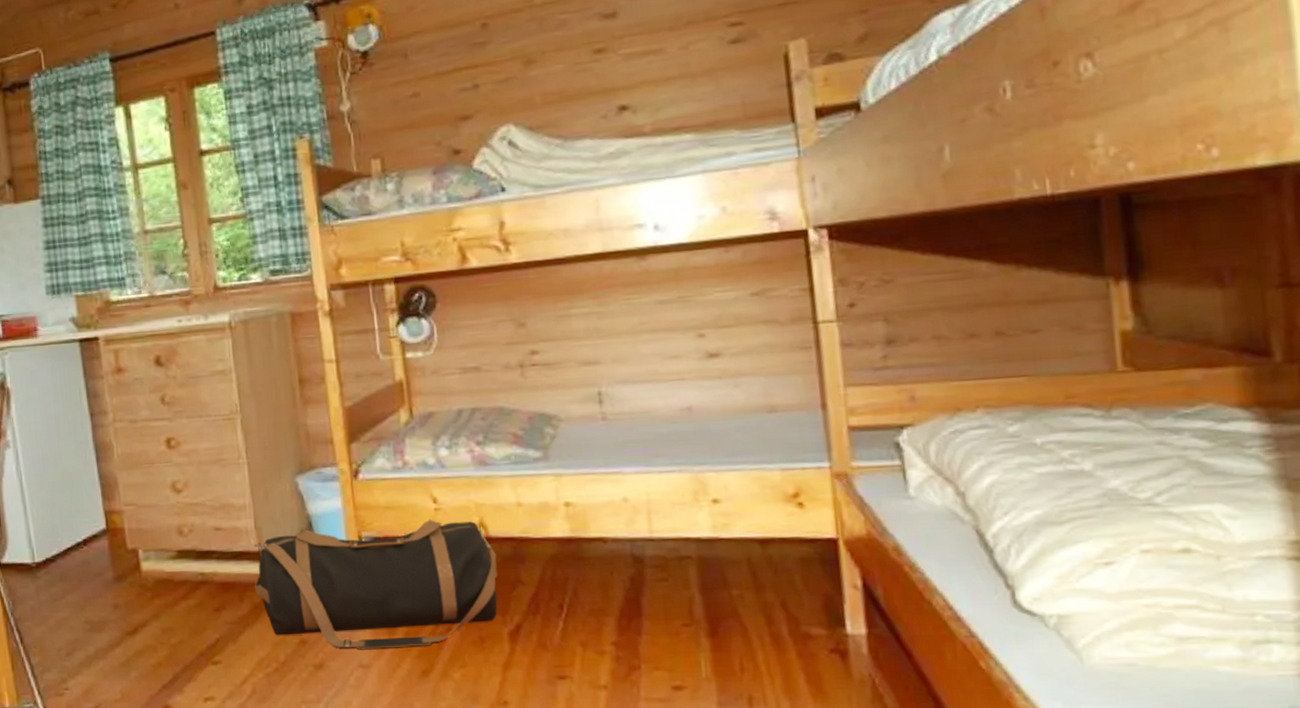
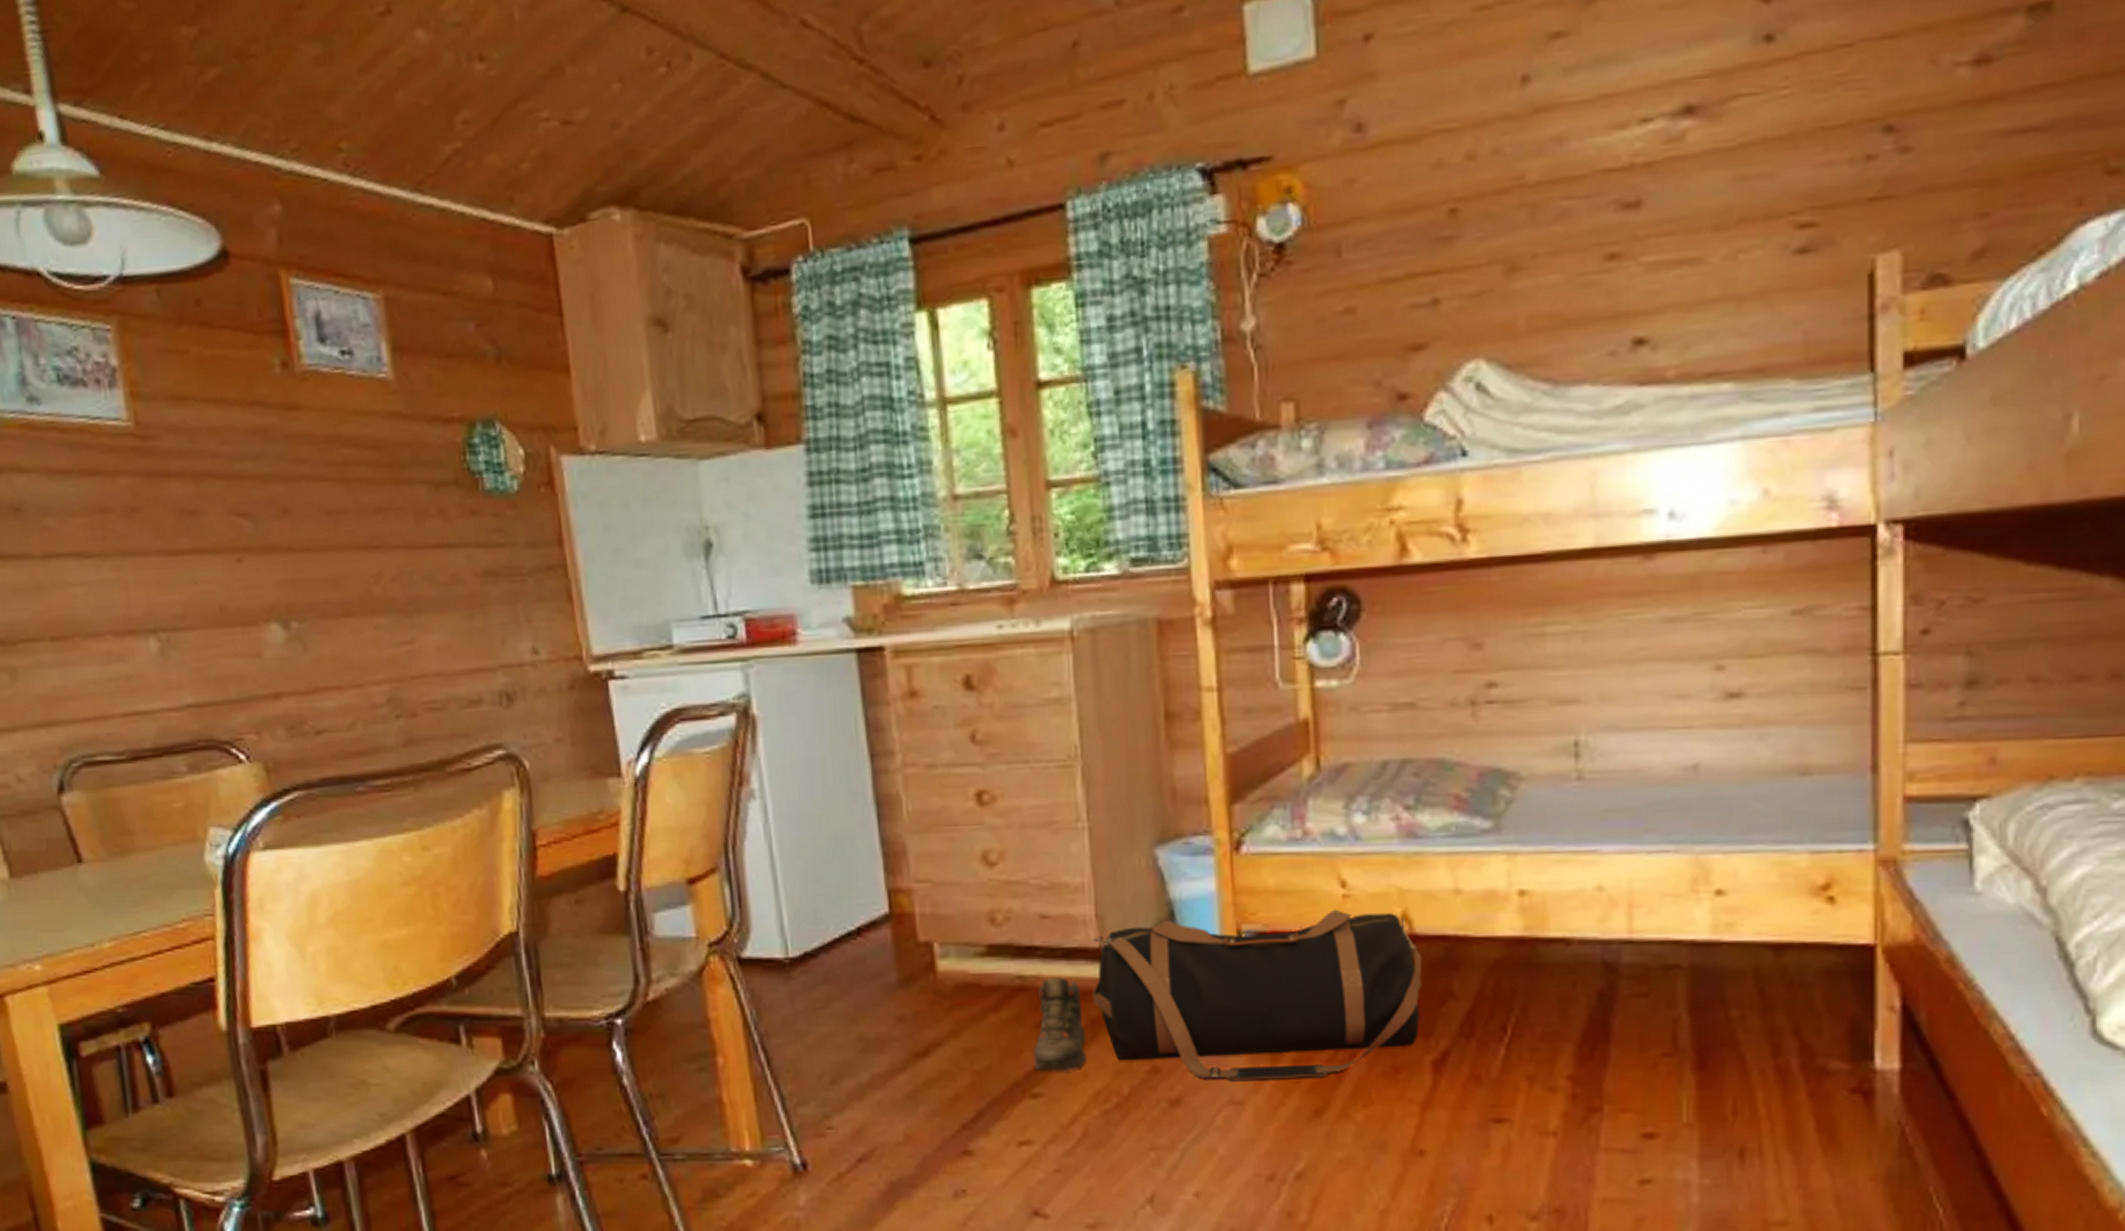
hiking boot: none [213,573,252,645] -> present [1033,977,1086,1072]

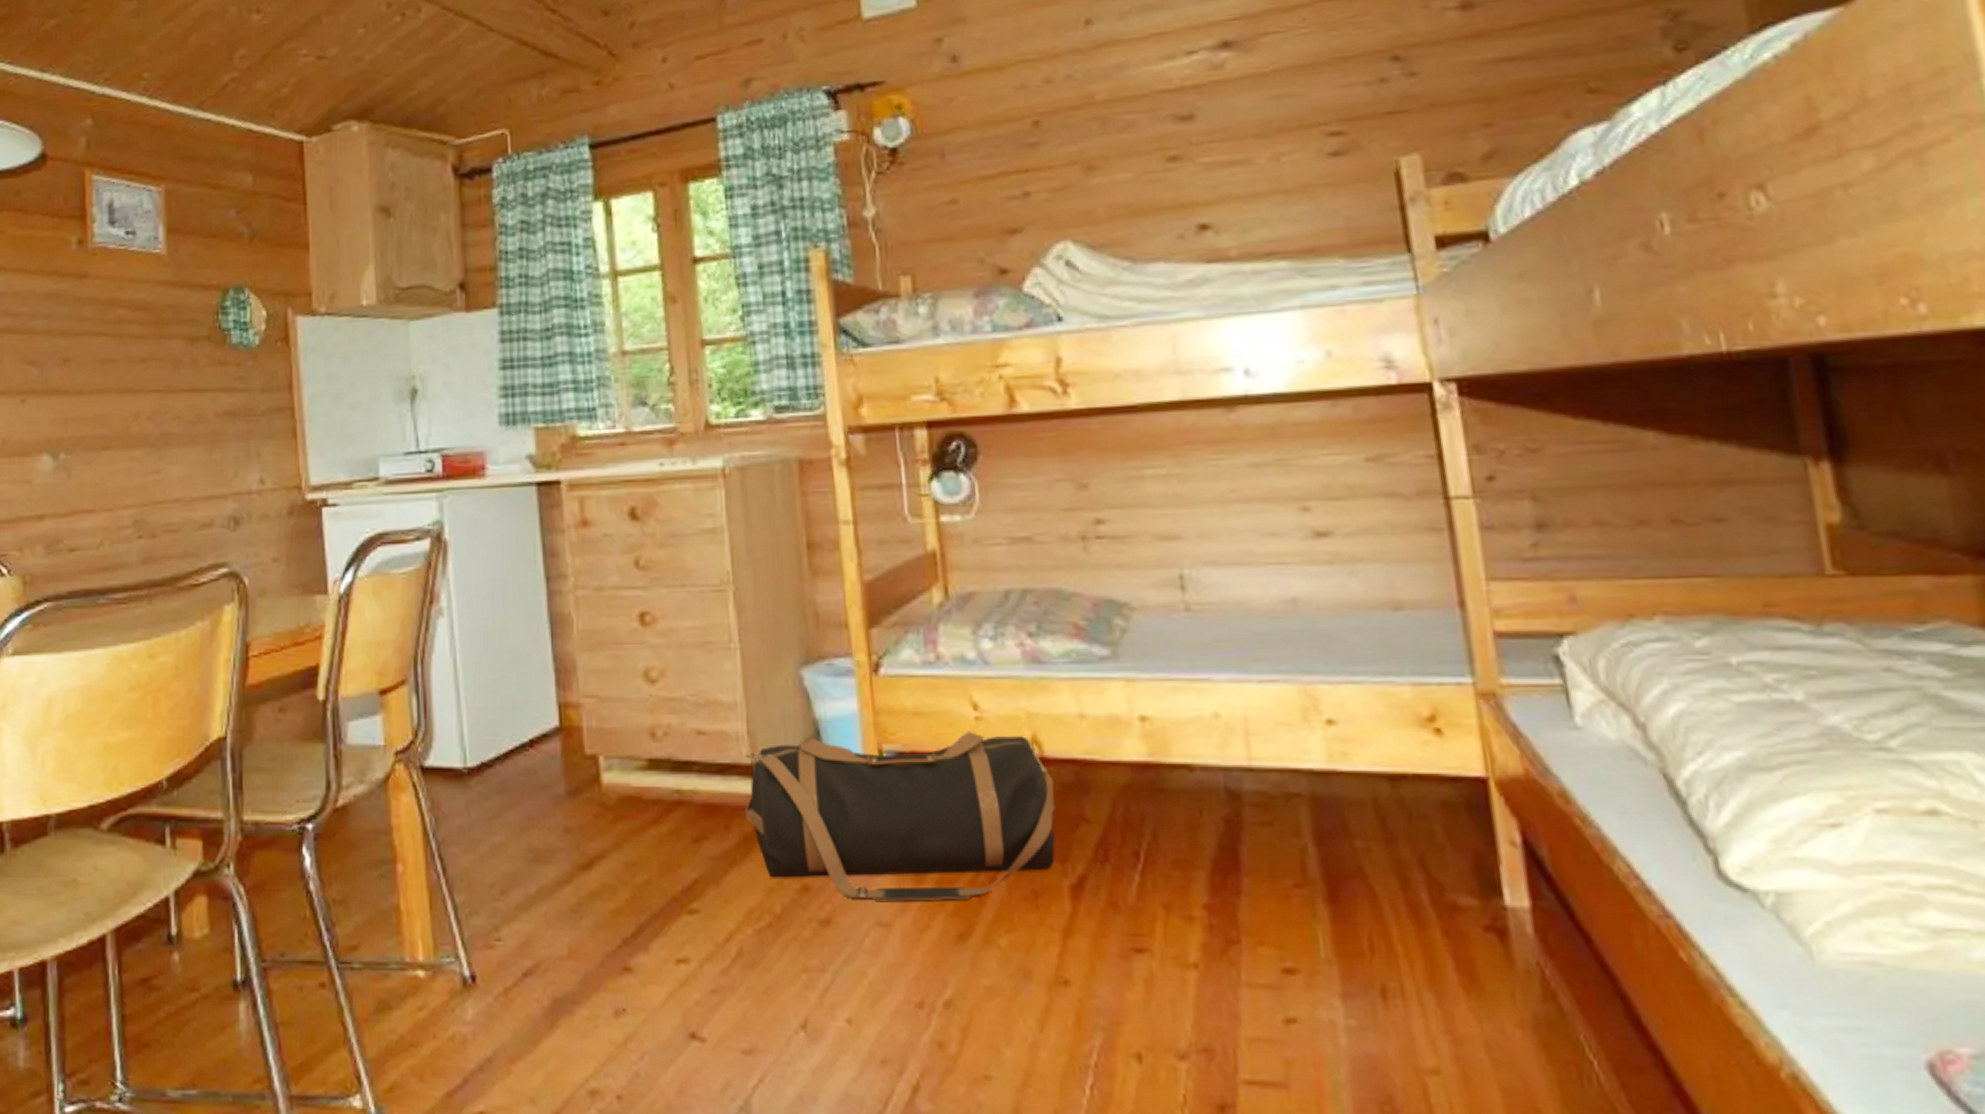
hiking boot: present [1033,977,1086,1072] -> none [690,792,740,888]

